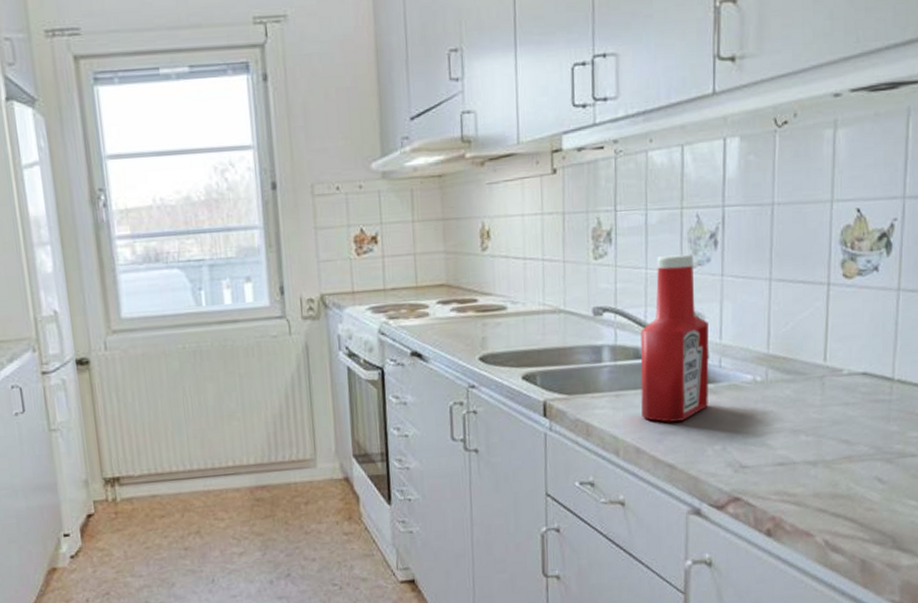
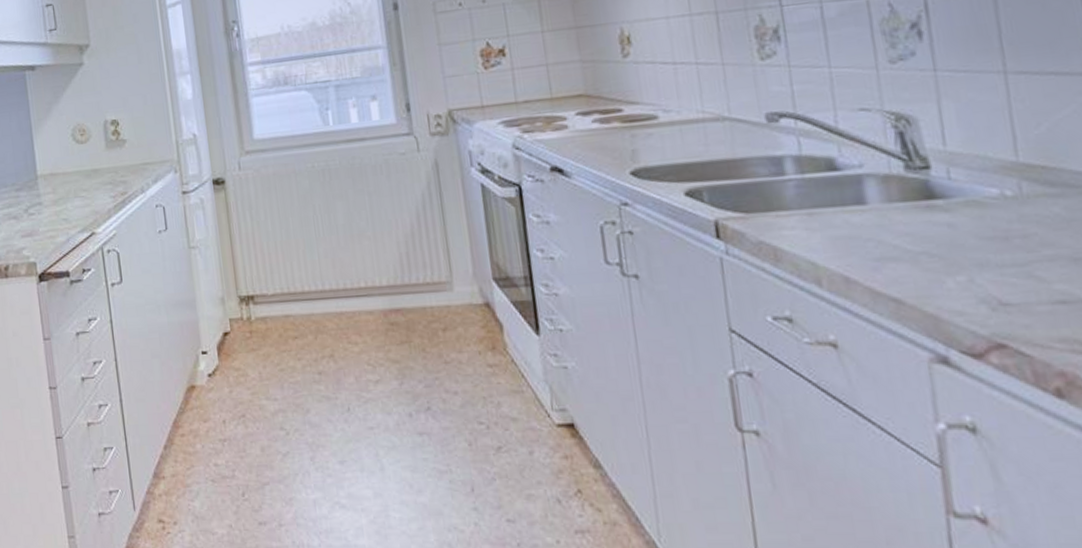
ketchup bottle: present [640,254,709,422] -> none [831,48,940,246]

